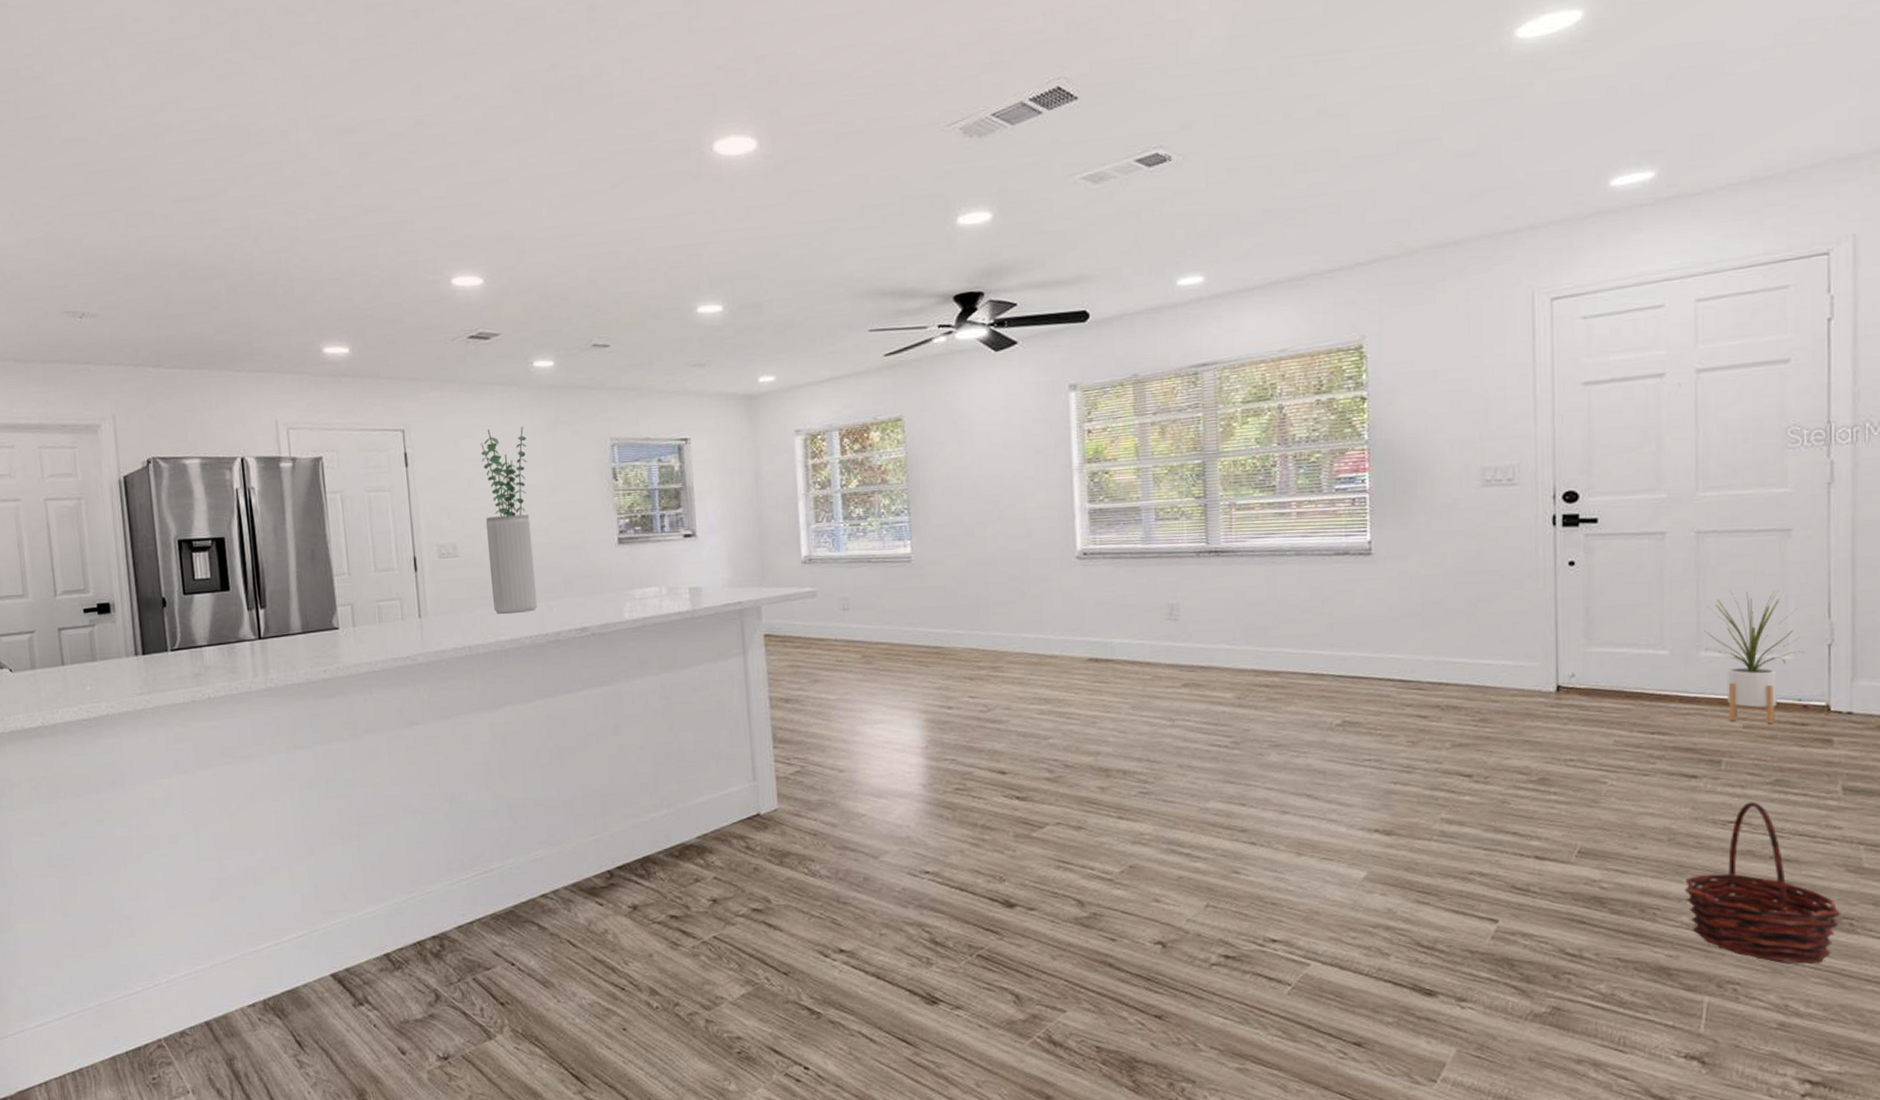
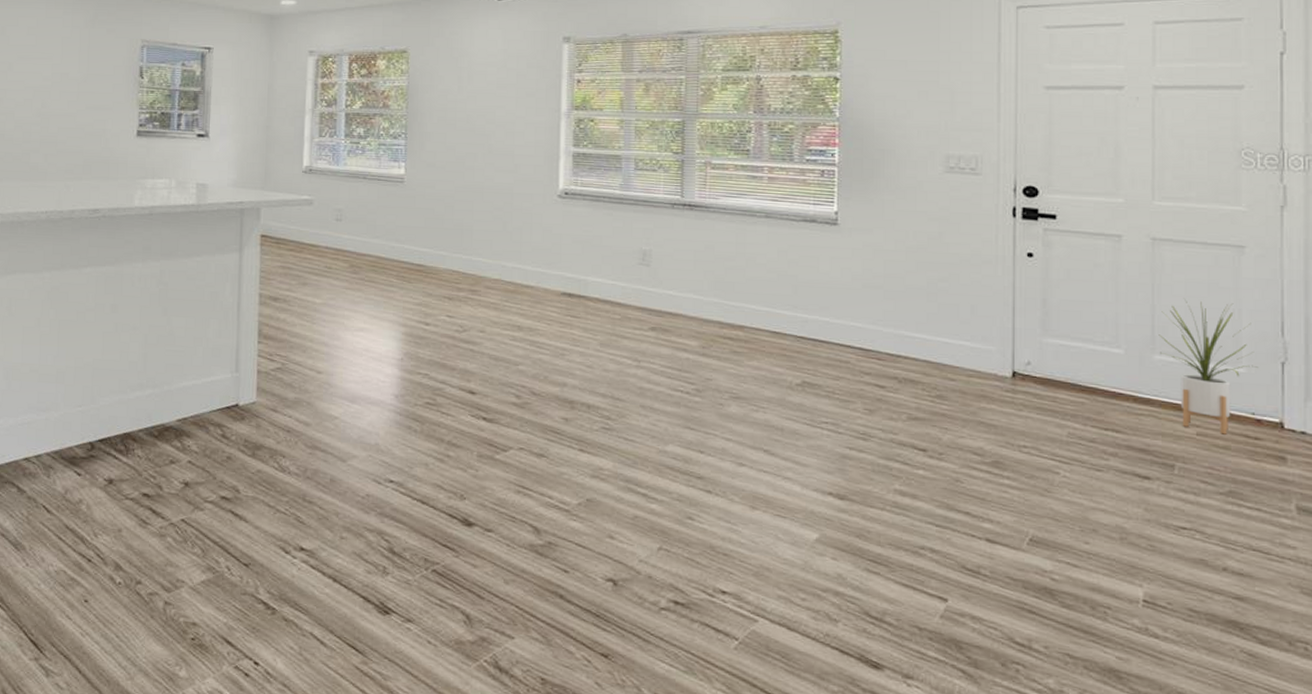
vase: present [481,426,538,615] -> none [16,20,67,189]
basket: present [1684,802,1841,964] -> none [1136,510,1296,685]

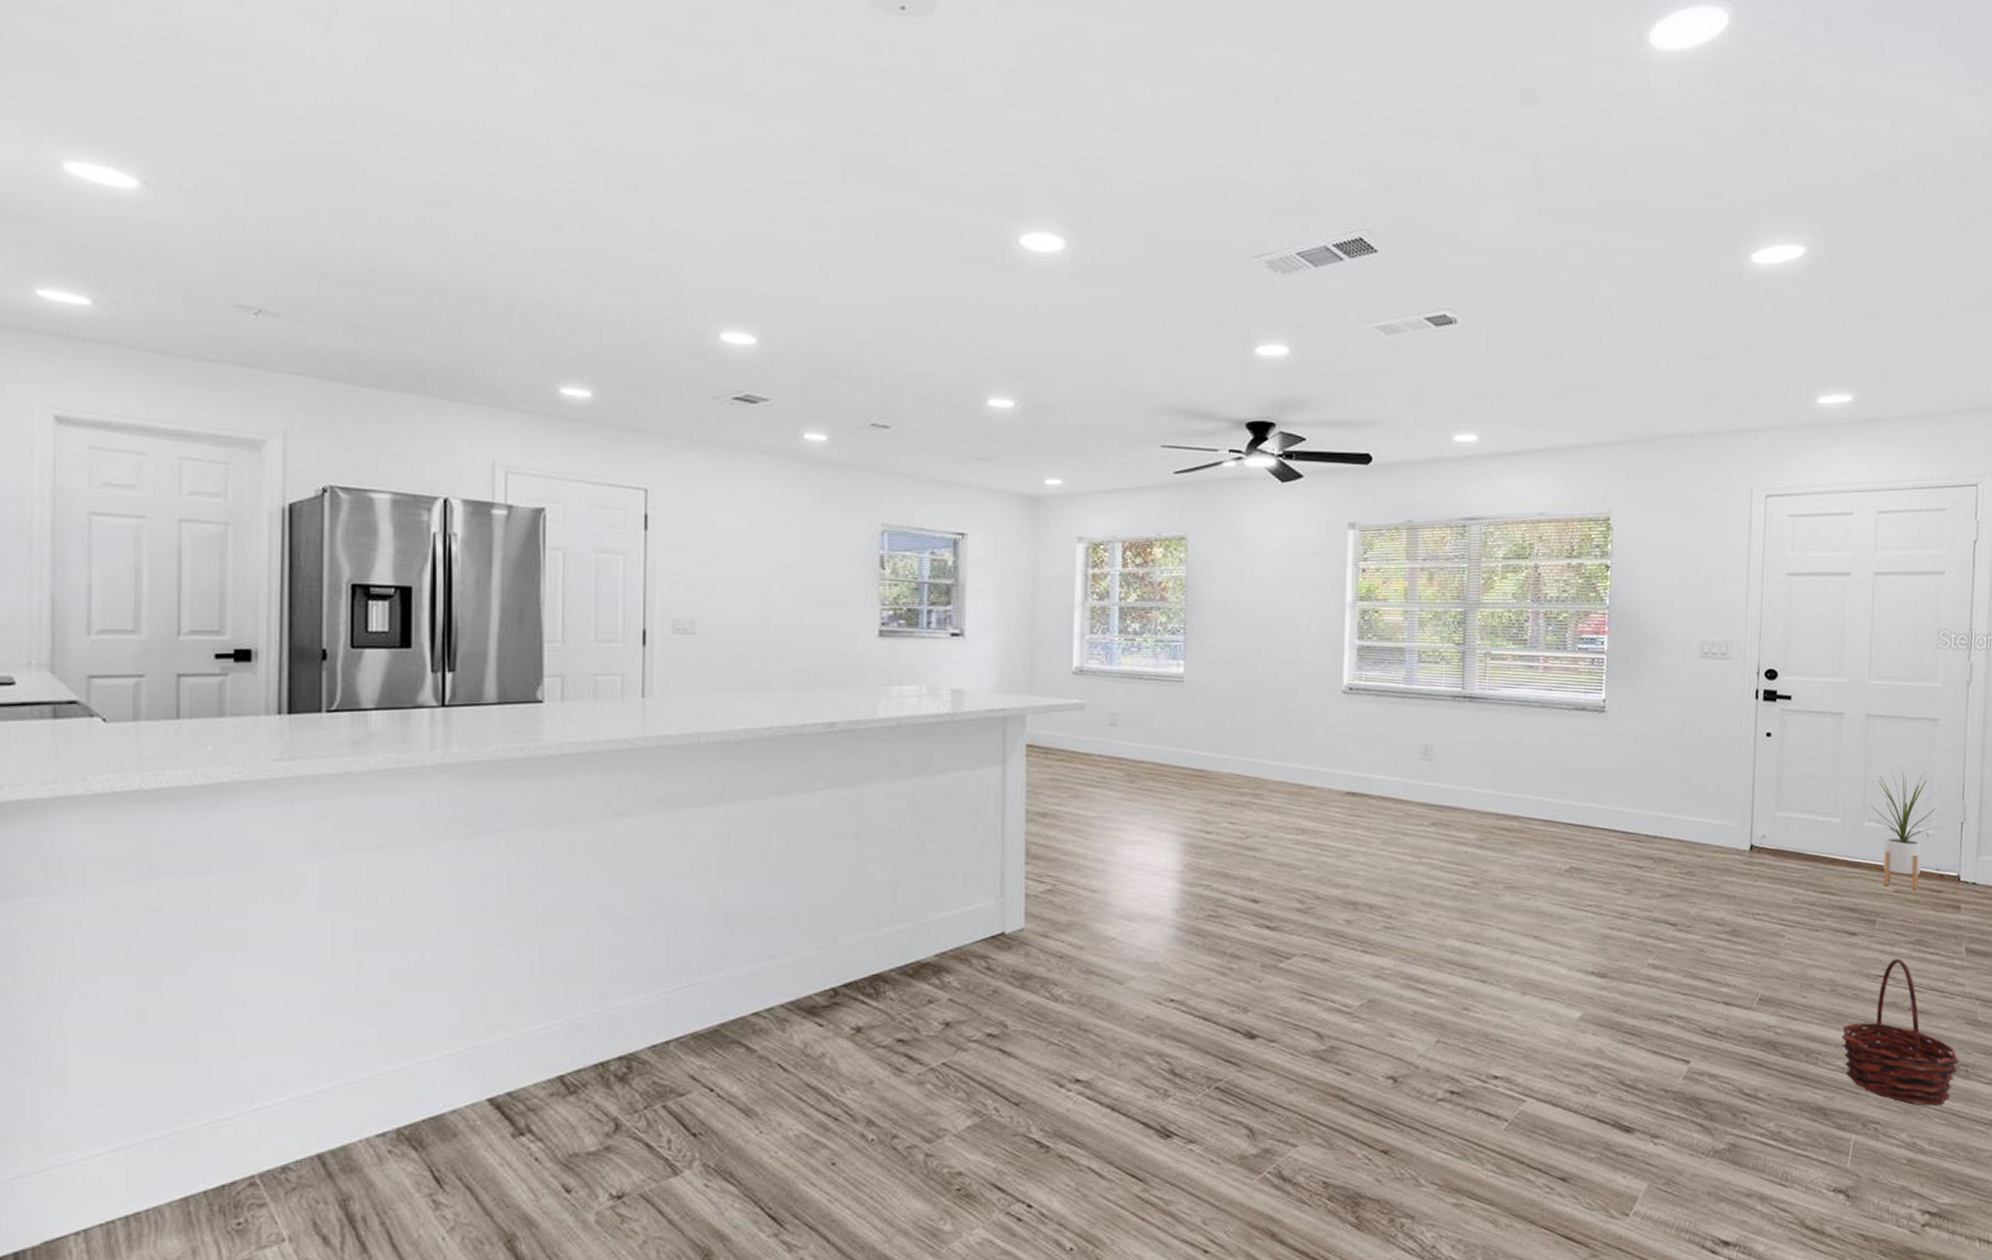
basket: none [1136,510,1296,685] -> present [1841,959,1960,1106]

